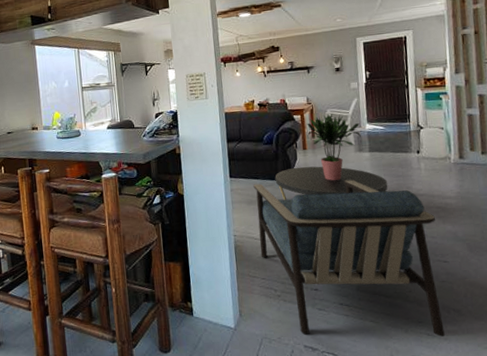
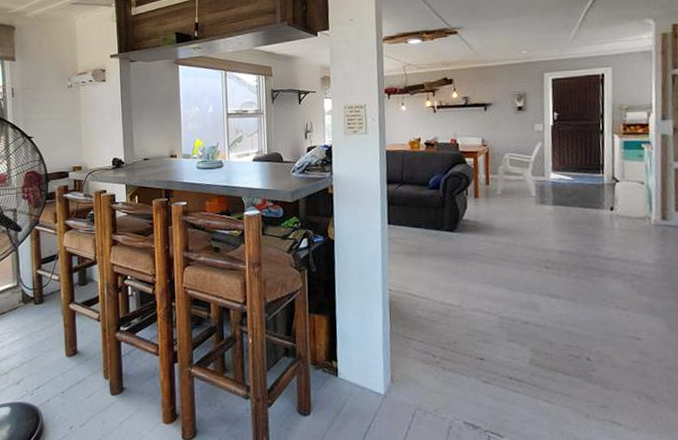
armchair: present [253,180,445,337] -> none [414,233,633,426]
coffee table: present [275,166,388,200] -> none [440,217,574,254]
potted plant: present [307,114,361,181] -> none [480,159,544,235]

